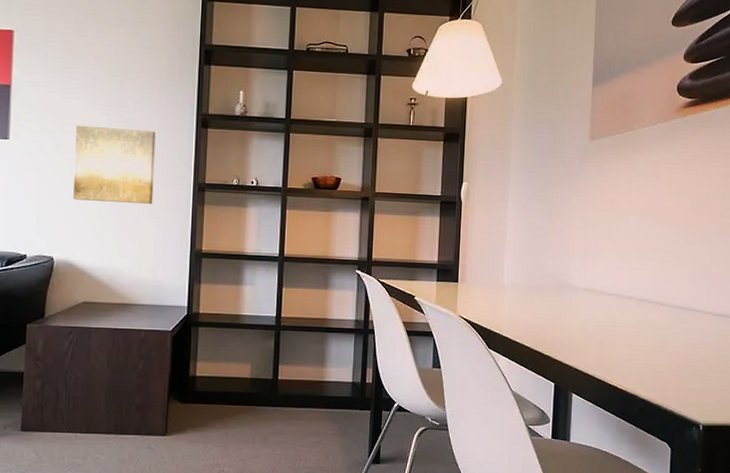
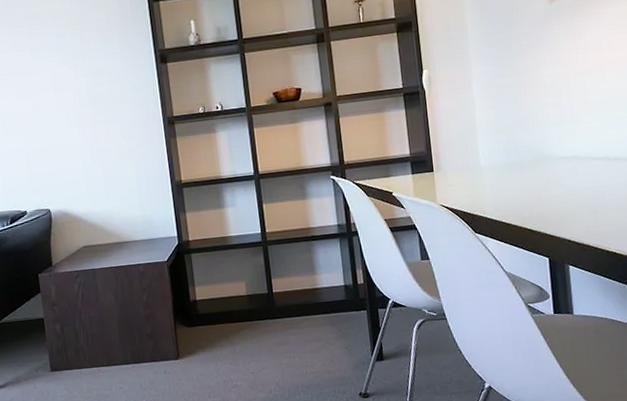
wall art: present [72,125,156,205] -> none [48,74,129,153]

